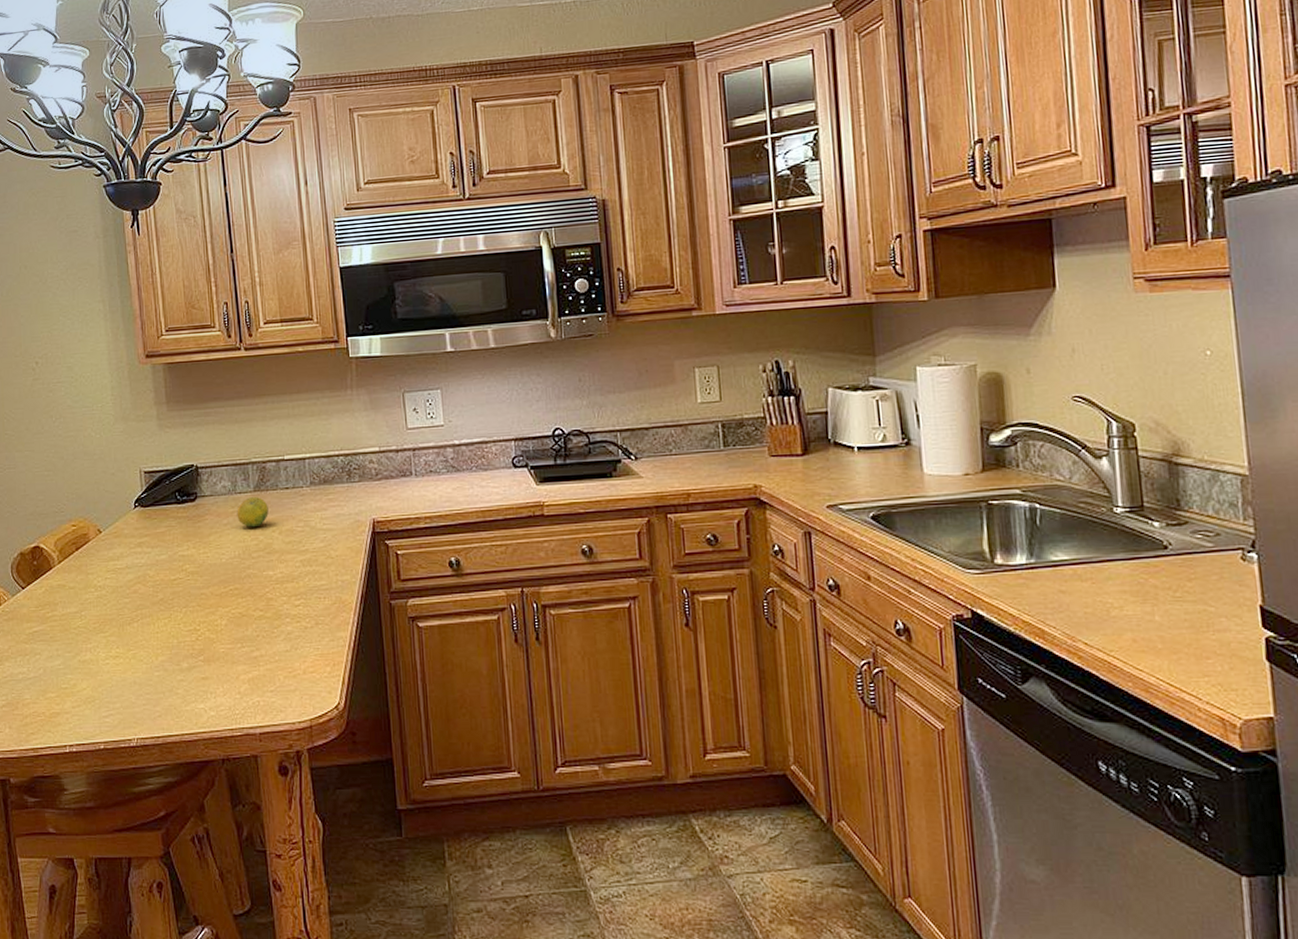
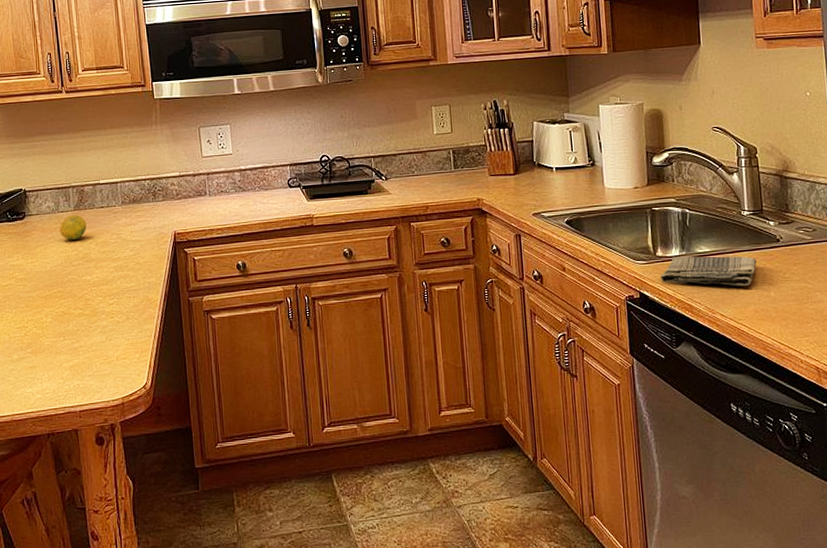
dish towel: none [999,565,1135,607] -> present [660,256,757,286]

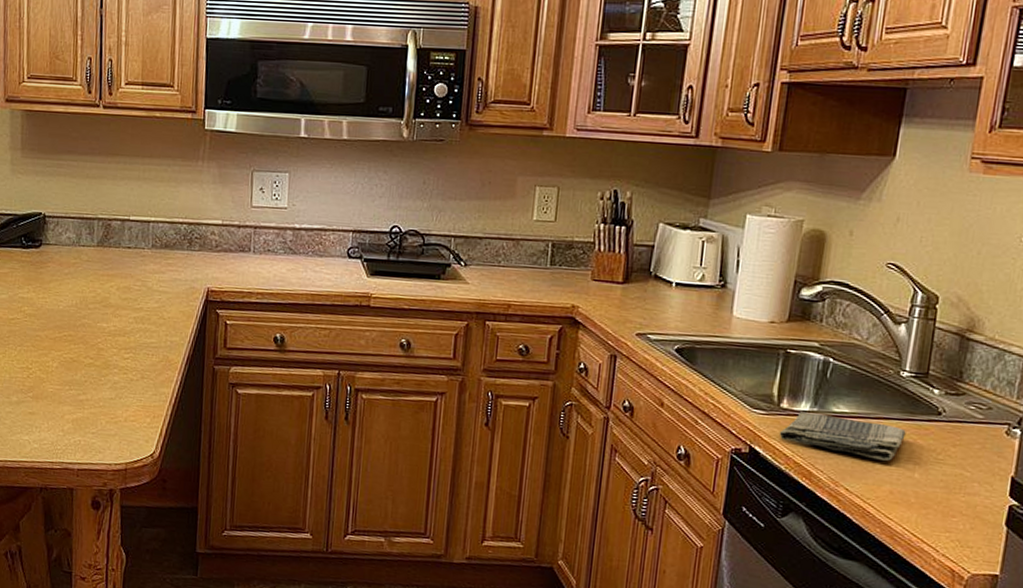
fruit: present [59,215,87,241] -> none [78,251,109,281]

